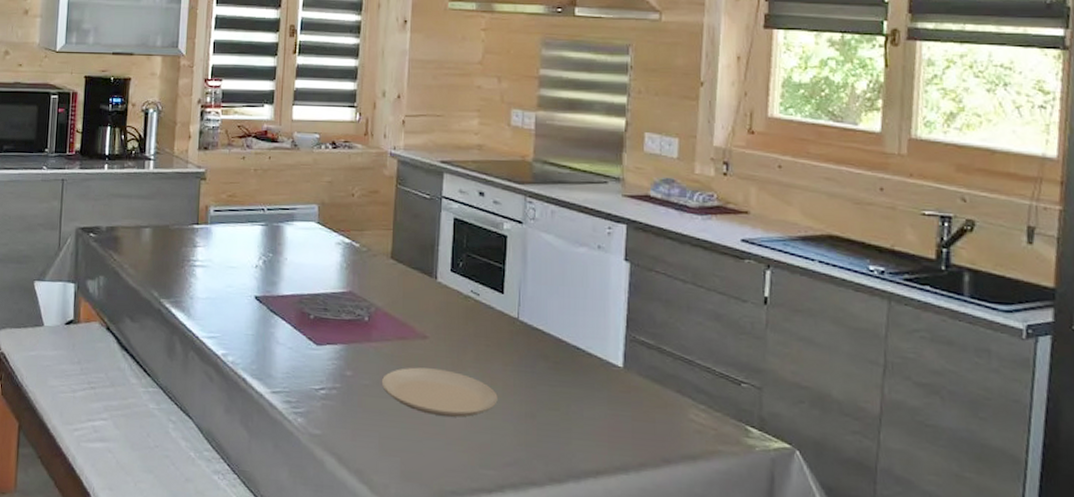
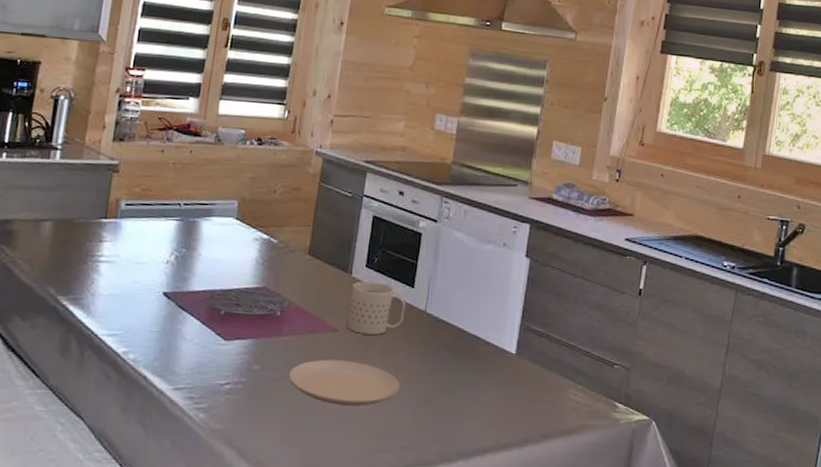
mug: none [436,286,496,343] -> present [347,281,406,335]

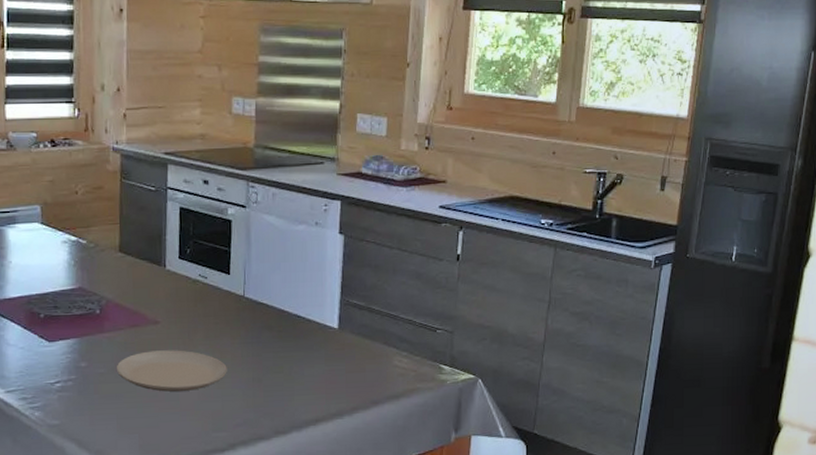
mug: present [347,281,406,335] -> none [166,272,224,324]

